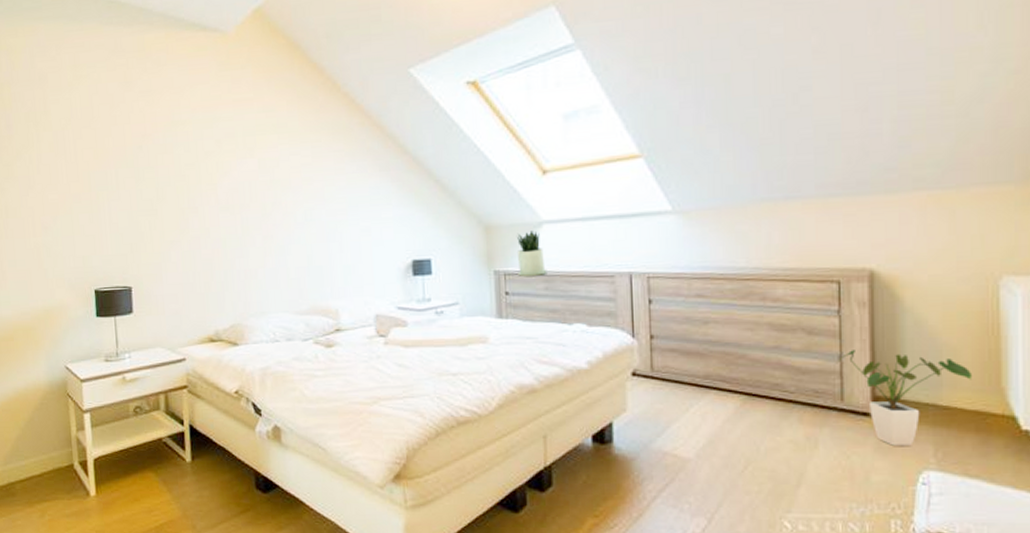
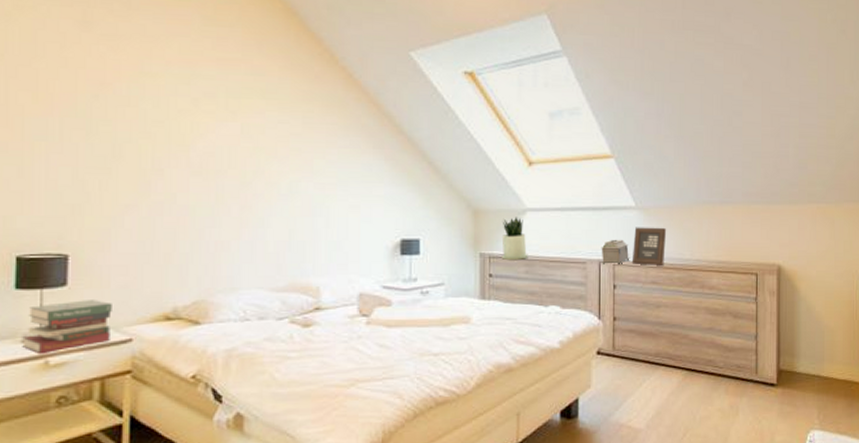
books: none [105,325,169,370] -> present [22,300,112,353]
decorative box: none [631,248,668,278] -> present [601,239,630,266]
picture frame: none [671,232,714,276] -> present [633,227,667,265]
house plant: present [838,350,971,446] -> none [755,331,843,411]

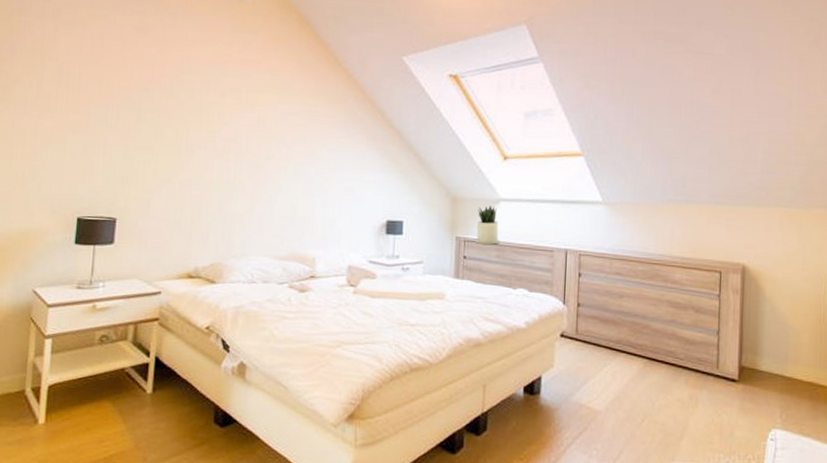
books: present [22,300,112,353] -> none [77,256,147,298]
decorative box: present [601,239,630,266] -> none [568,231,596,256]
picture frame: present [633,227,667,265] -> none [598,221,632,258]

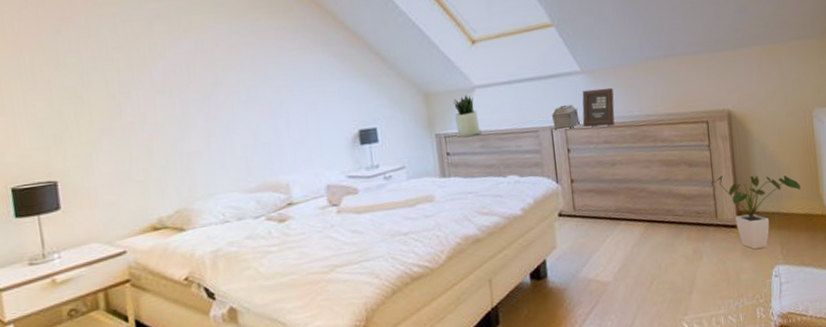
decorative box: none [568,231,596,256] -> present [551,104,581,131]
picture frame: none [598,221,632,258] -> present [582,87,615,127]
house plant: none [717,327,808,408] -> present [712,175,801,249]

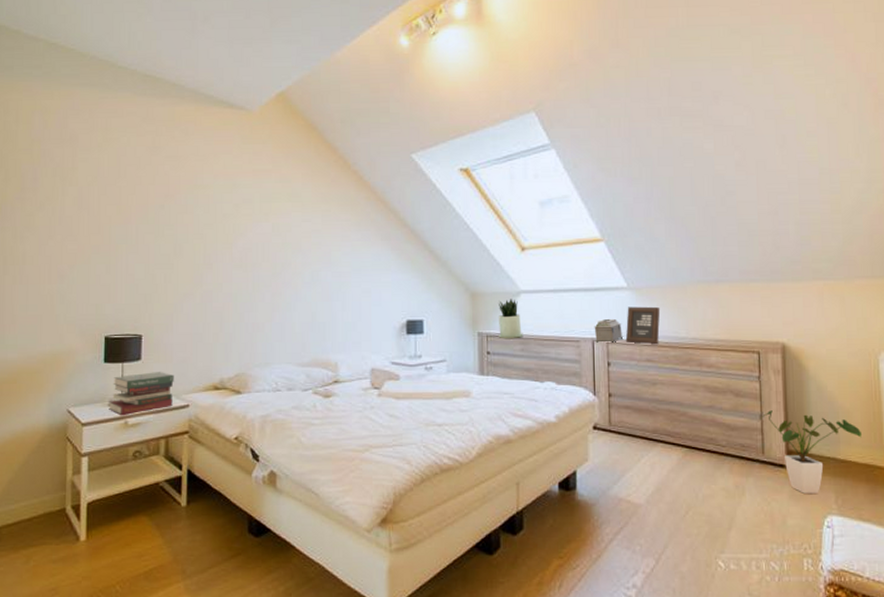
books: none [29,219,107,273] -> present [109,372,174,415]

